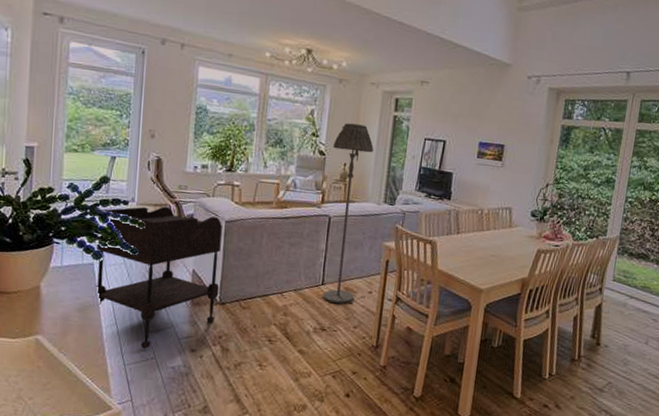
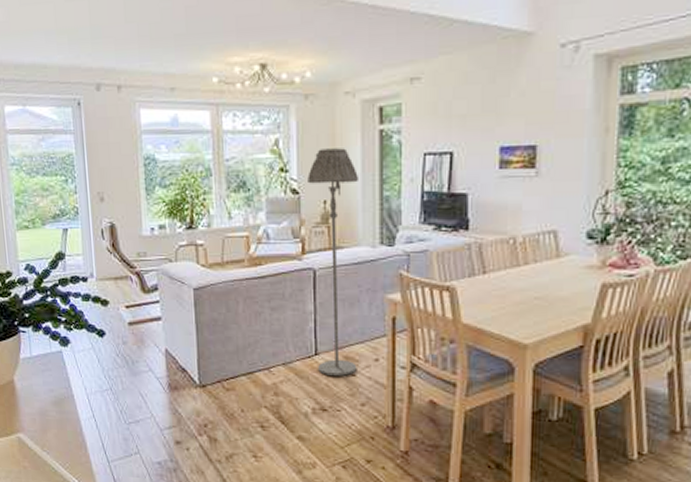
side table: present [94,206,222,349] -> none [59,279,198,444]

